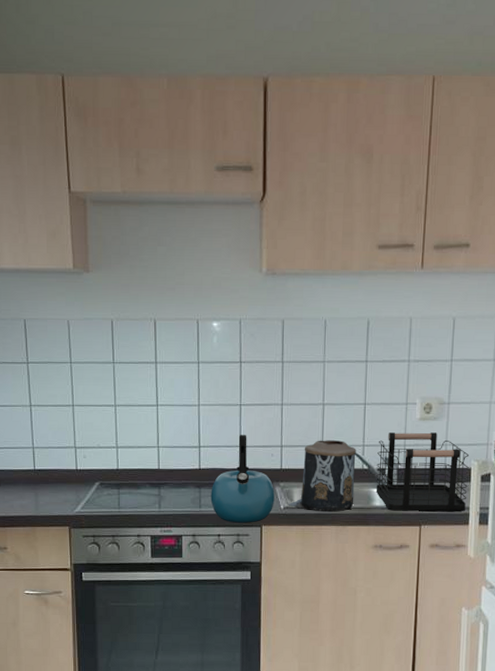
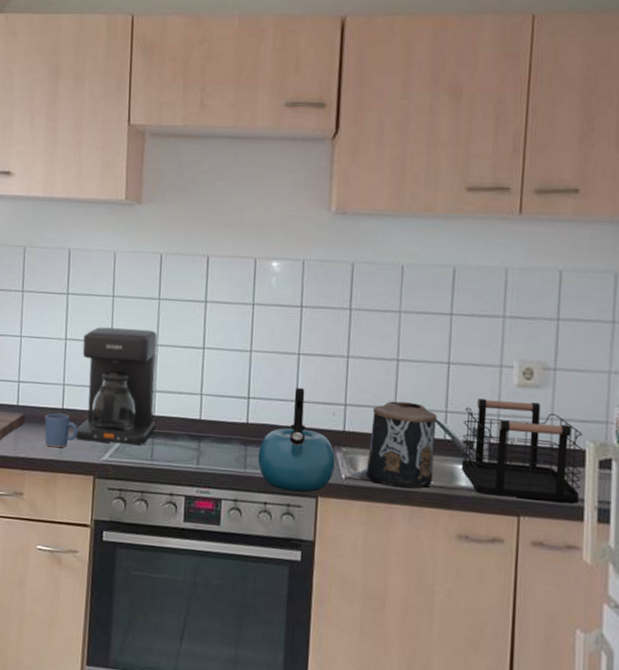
mug: none [19,474,51,505] -> present [44,413,79,448]
coffee maker: none [47,391,120,497] -> present [75,327,158,446]

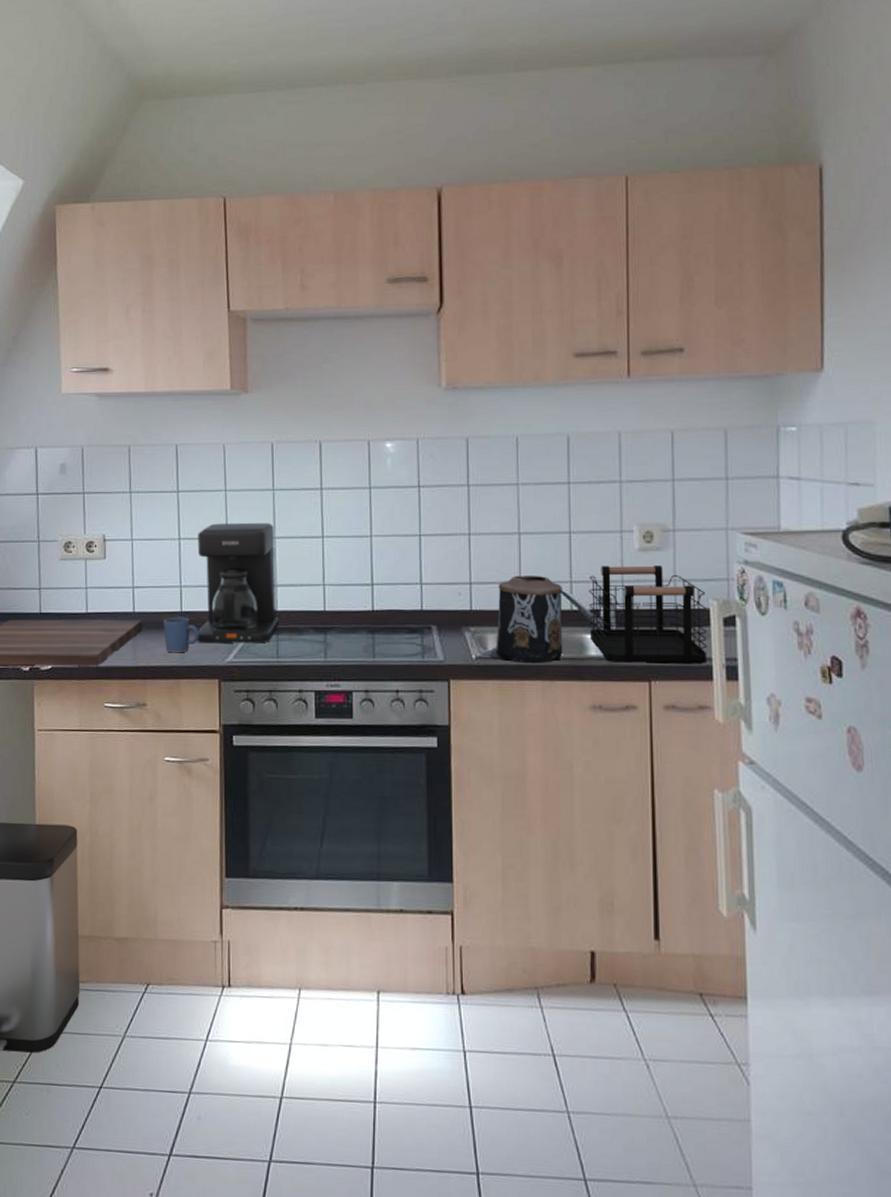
kettle: present [258,388,335,493] -> none [386,570,464,678]

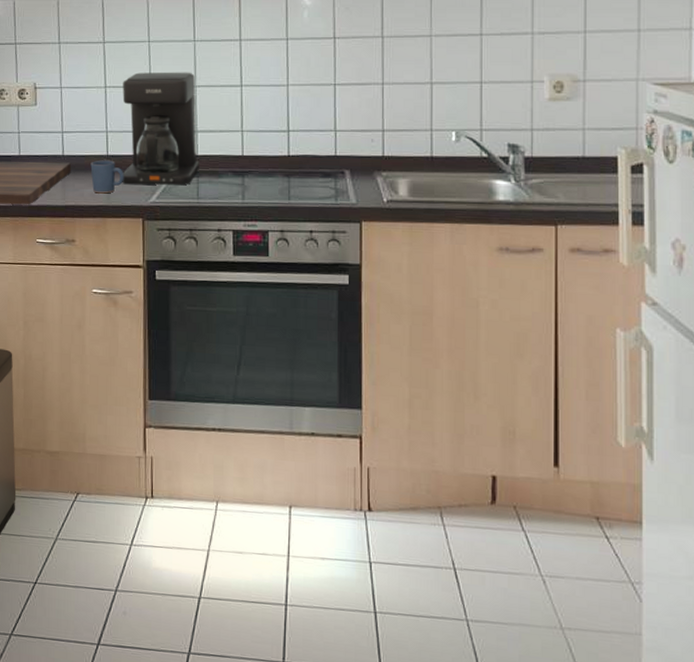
canister: present [480,576,563,664] -> none [392,123,472,208]
dish rack: present [589,565,708,664] -> none [498,114,614,210]

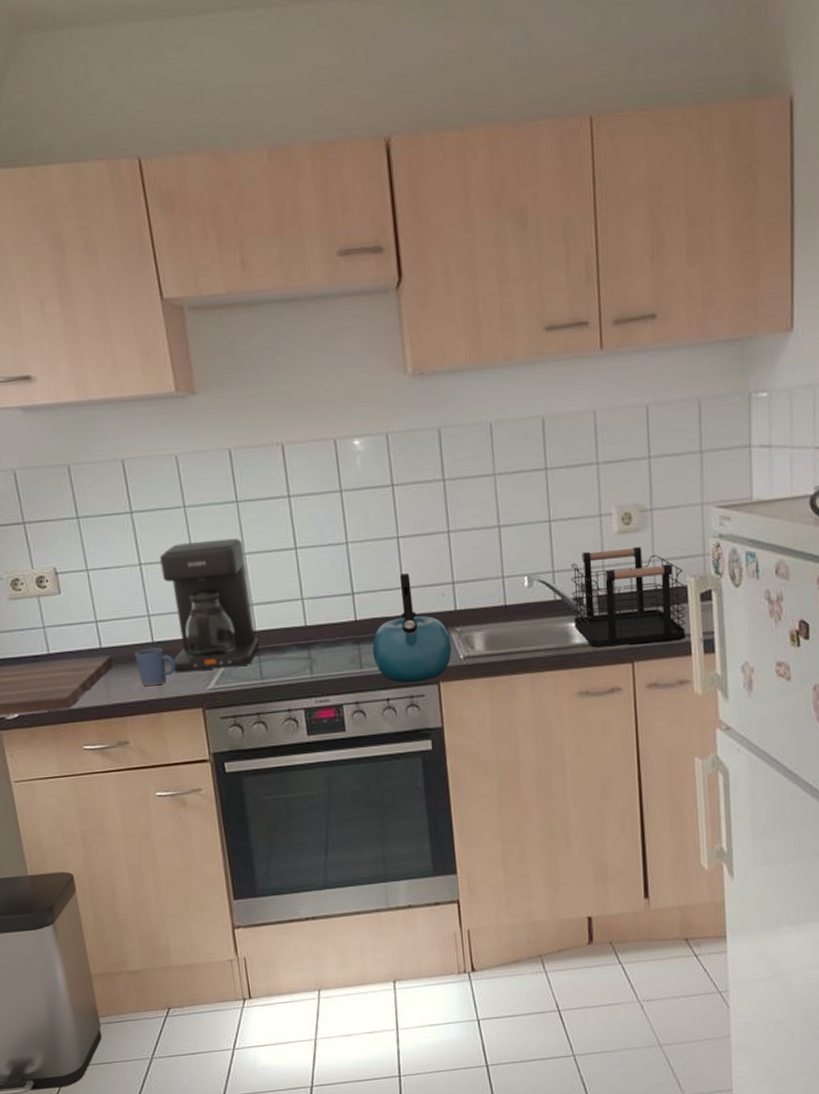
kettle: none [301,118,376,219] -> present [372,573,452,683]
dish rack: none [498,114,614,210] -> present [571,547,686,648]

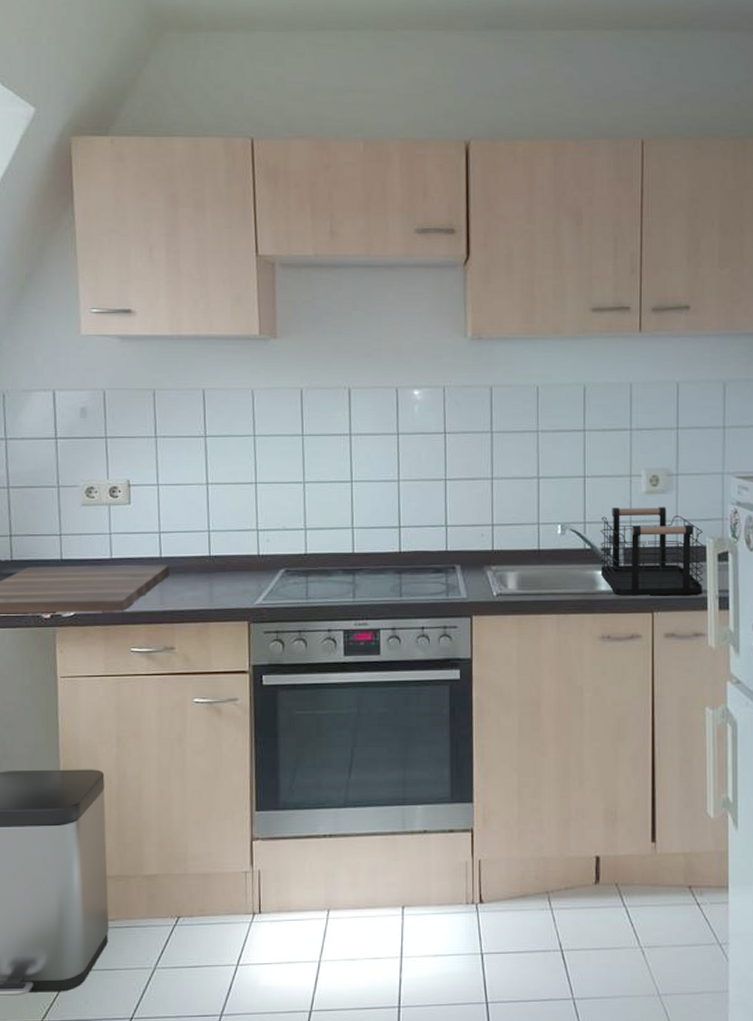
mug: present [134,647,176,687] -> none [191,561,228,597]
coffee maker: present [160,538,259,673] -> none [226,467,308,587]
kettle: present [372,573,452,683] -> none [412,513,486,614]

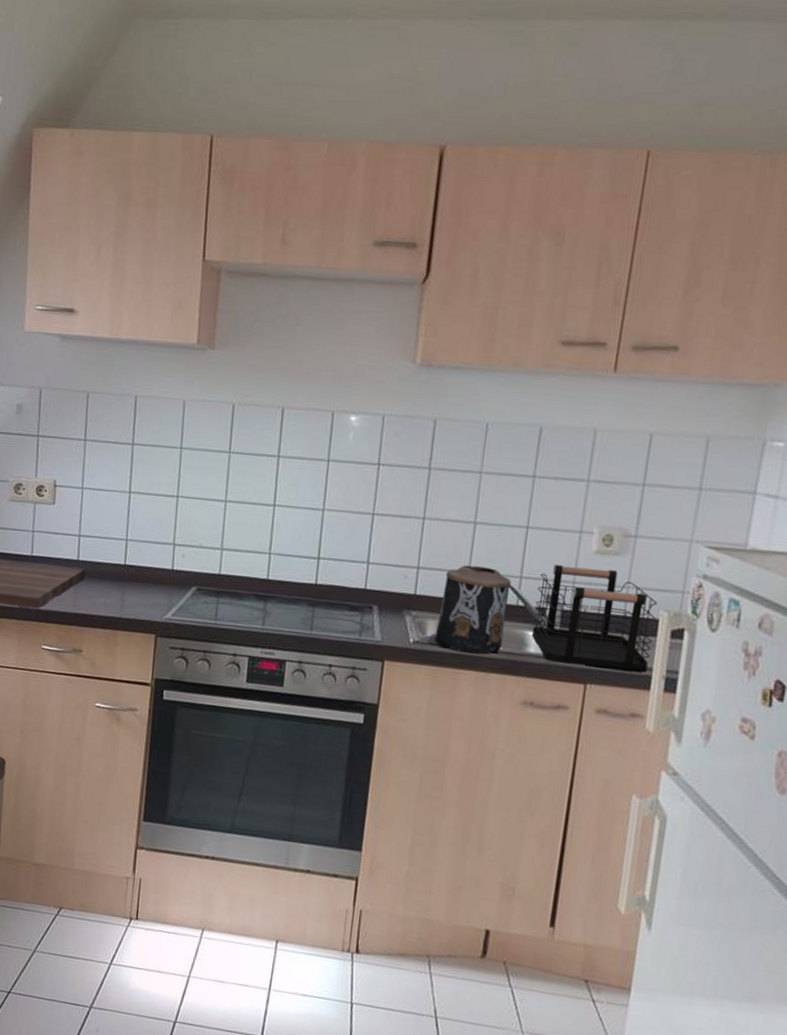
canister: none [501,517,577,599] -> present [418,565,511,655]

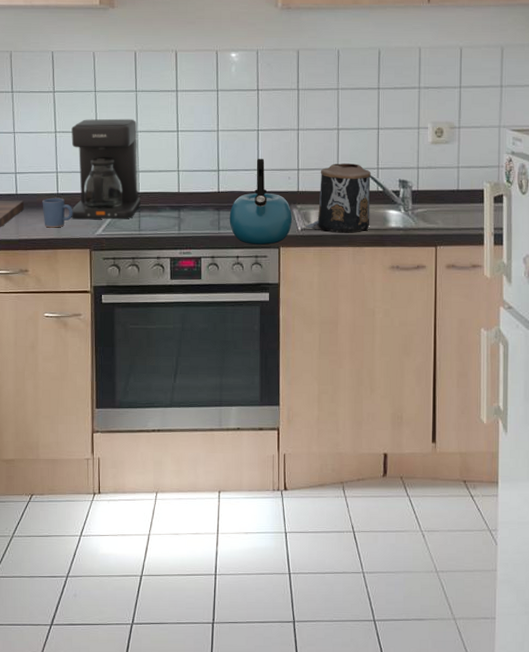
mug: none [105,569,141,606] -> present [42,198,73,228]
coffee maker: none [137,480,226,604] -> present [71,118,141,220]
kettle: none [325,549,405,656] -> present [229,159,292,246]
dish rack: present [531,565,658,673] -> none [391,155,482,233]

